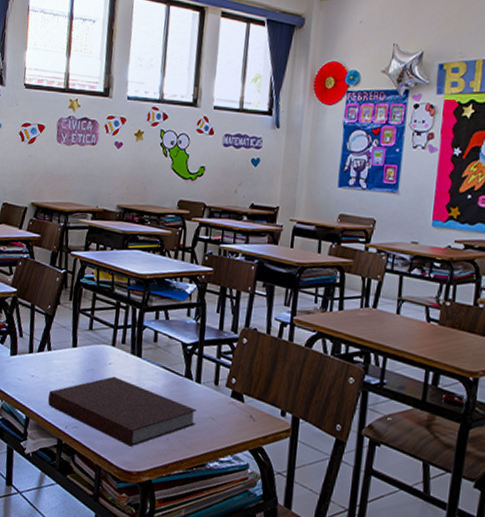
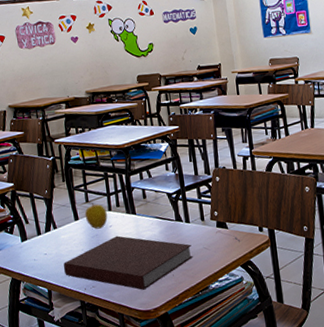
apple: none [84,332,110,364] -> present [84,203,108,229]

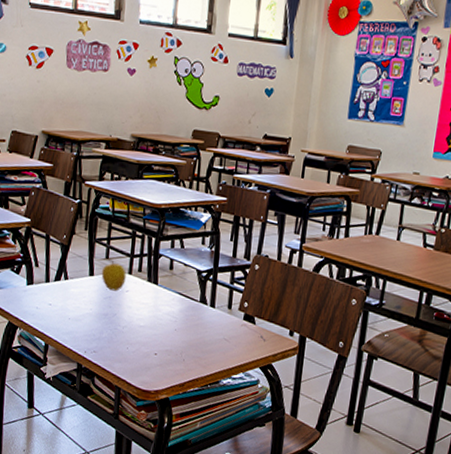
notebook: present [63,235,193,290] -> none [66,303,211,368]

